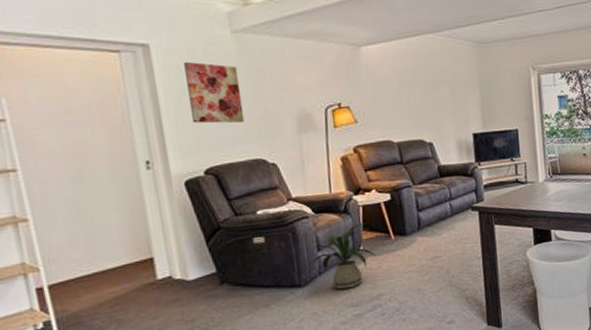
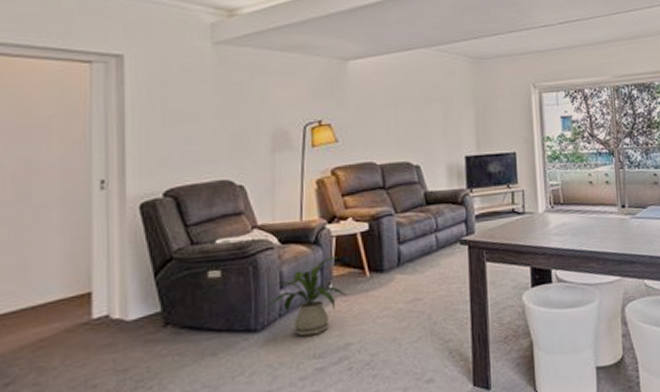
wall art: present [184,61,245,124] -> none [158,73,215,141]

